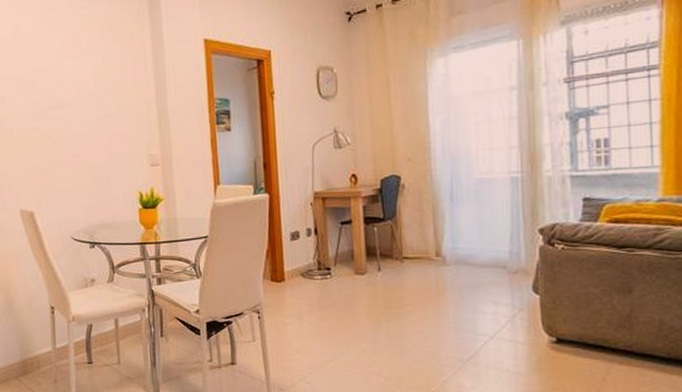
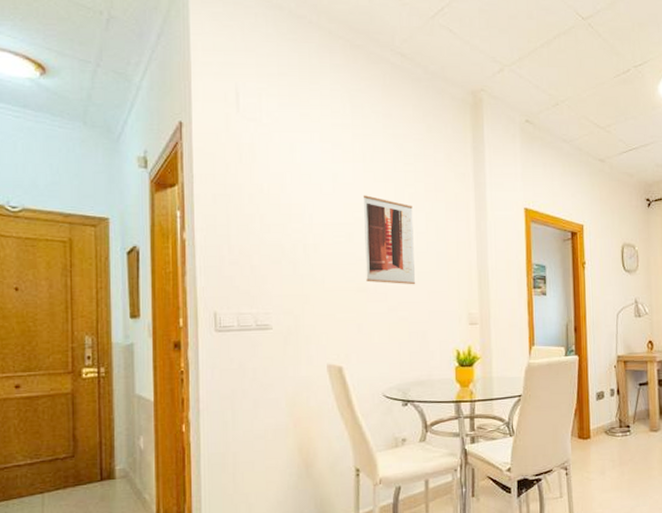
wall art: none [42,44,97,130] -> present [363,195,416,285]

